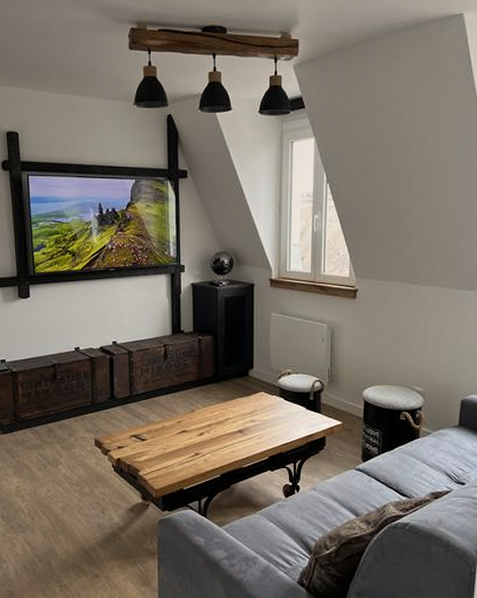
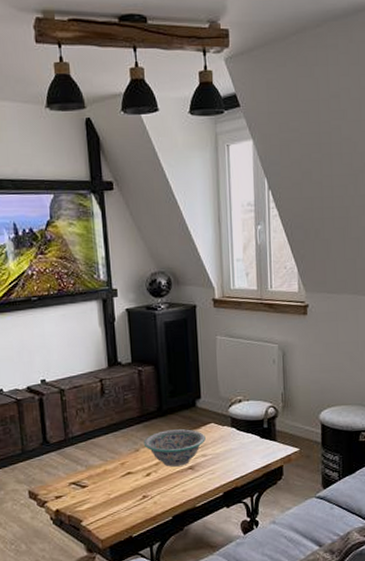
decorative bowl: none [199,395,255,429] -> present [143,429,206,467]

